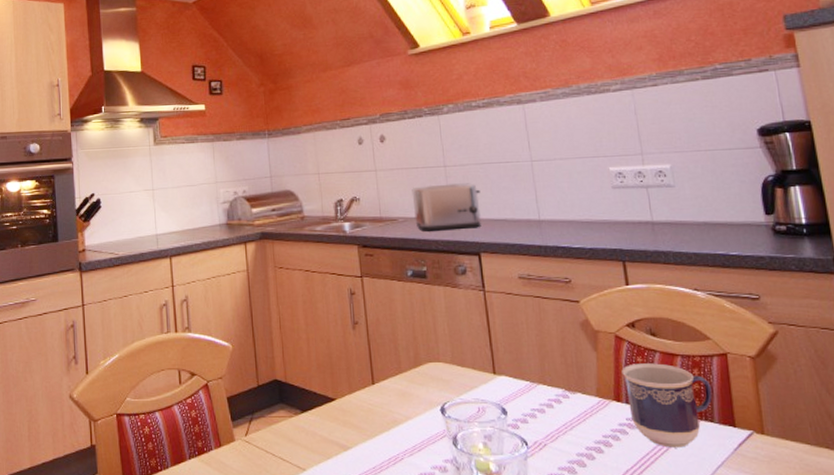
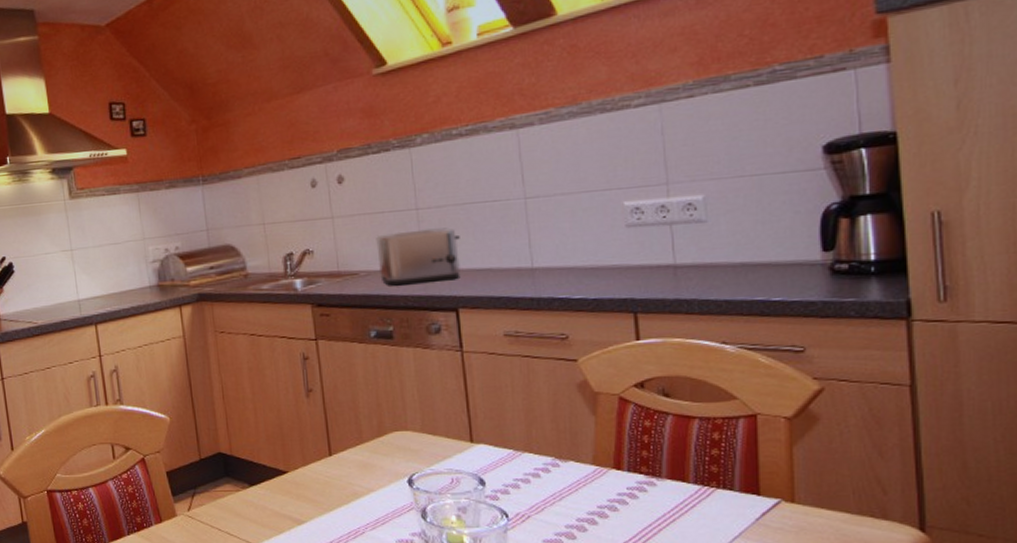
cup: present [621,363,713,448] -> none [624,427,734,518]

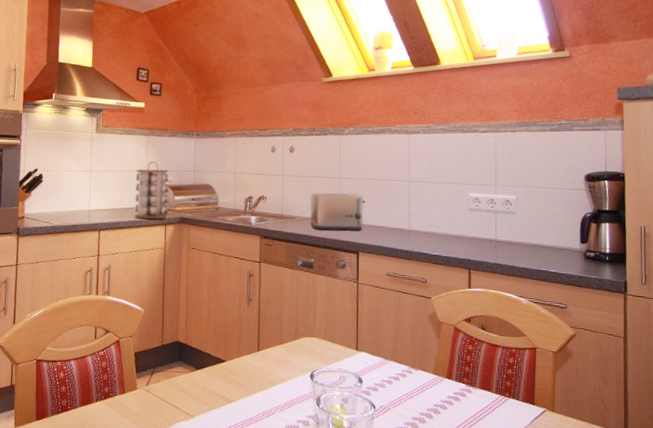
spice rack: none [129,224,181,303] -> present [135,161,169,220]

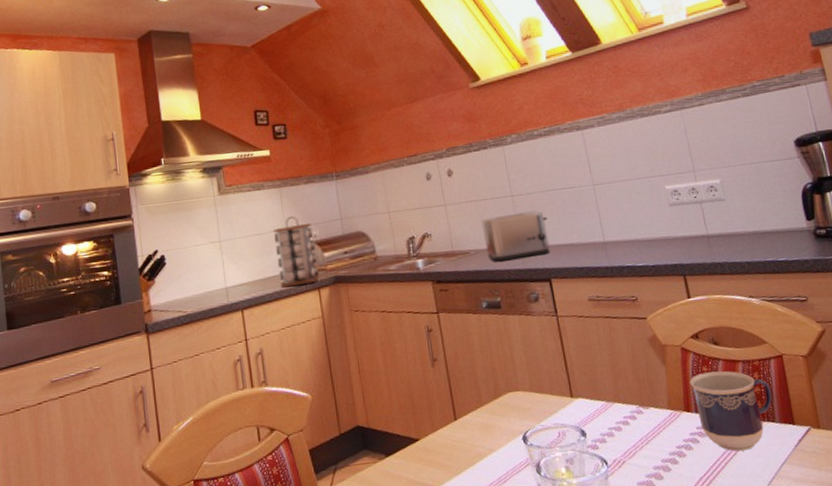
cup: none [455,350,521,418] -> present [689,371,773,452]

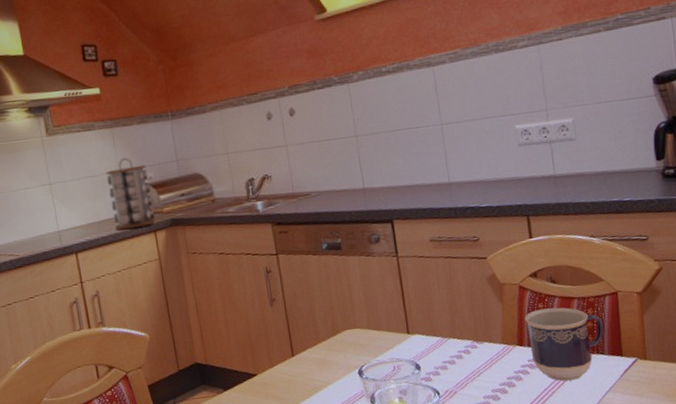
toaster: present [481,211,550,262] -> none [324,151,394,204]

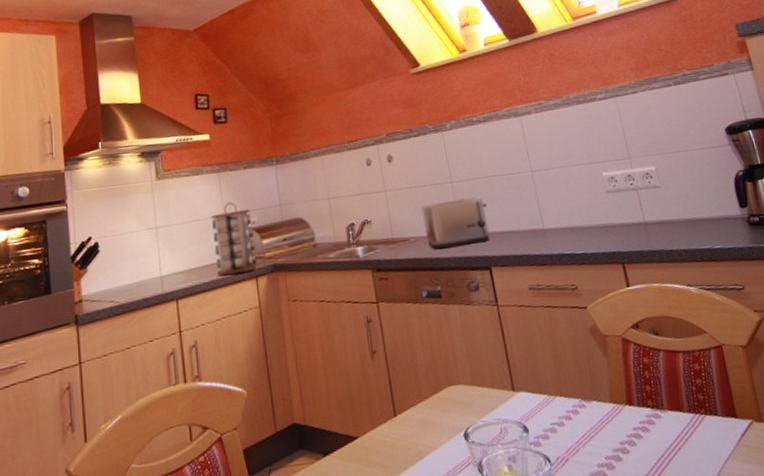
toaster: none [324,151,394,204] -> present [421,197,490,250]
cup: present [524,307,604,381] -> none [631,362,714,447]

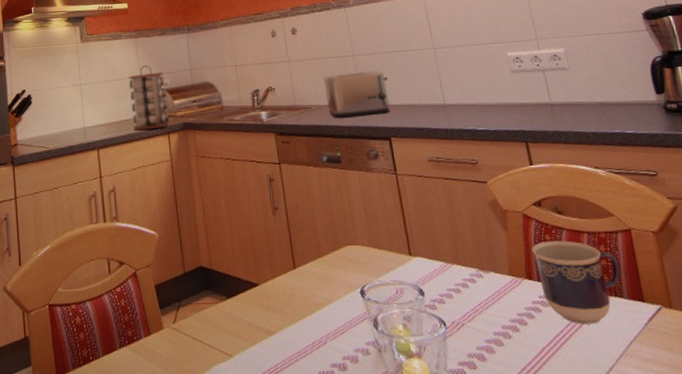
cup: none [631,362,714,447] -> present [531,240,620,325]

